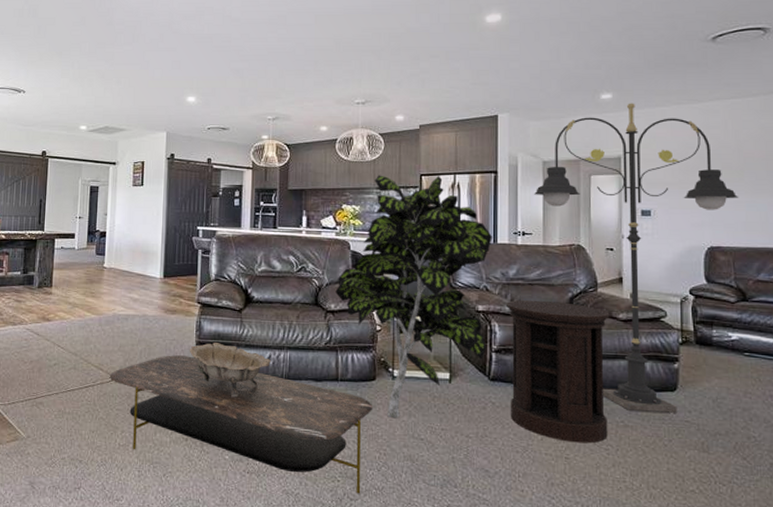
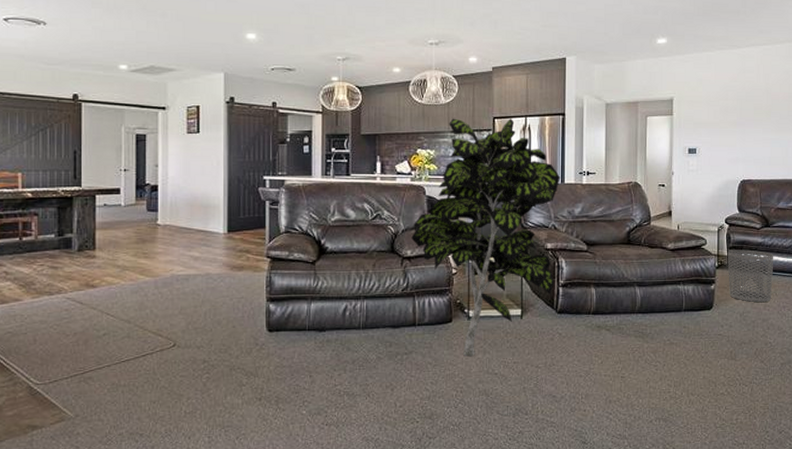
coffee table: present [109,355,373,494] -> none [170,313,450,432]
decorative bowl: present [189,343,271,398] -> none [259,297,347,352]
side table: present [507,300,610,444] -> none [572,235,660,363]
floor lamp: present [533,103,739,413] -> none [597,47,767,330]
waste bin: none [693,325,755,389] -> present [727,249,774,303]

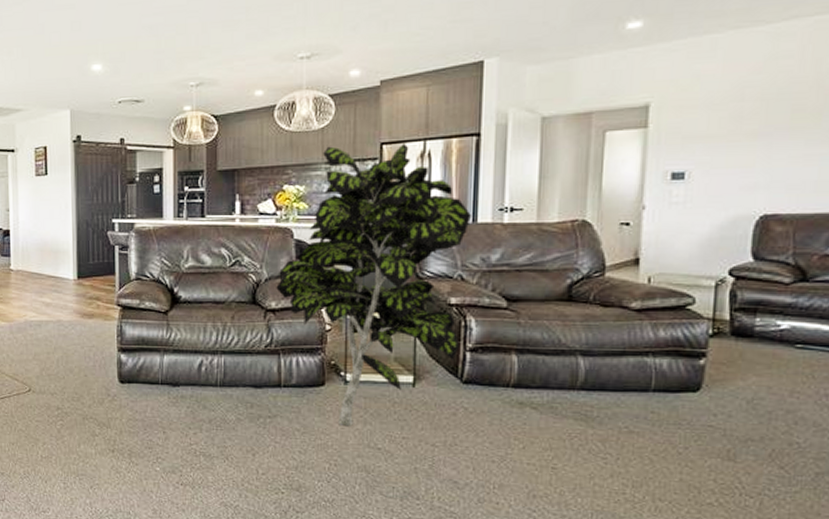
waste bin: present [727,249,774,303] -> none [729,312,814,387]

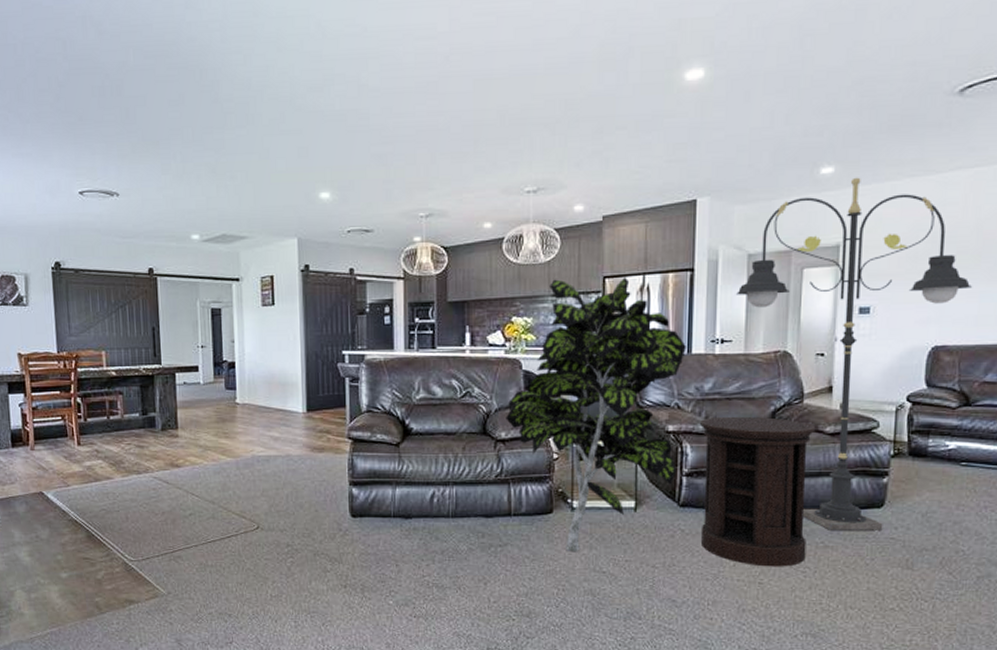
side table: none [485,289,619,452] -> present [700,416,816,567]
floor lamp: none [527,31,812,417] -> present [735,177,973,530]

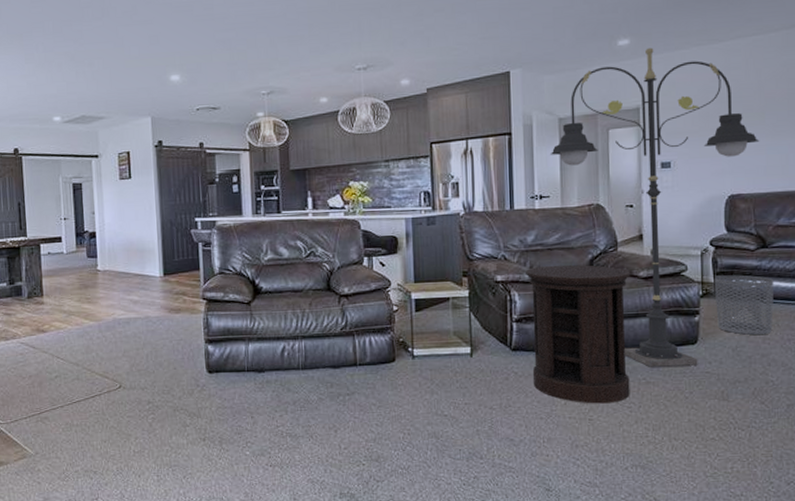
indoor plant: present [506,277,686,552] -> none [348,142,509,398]
waste bin: none [907,434,975,501] -> present [714,275,774,336]

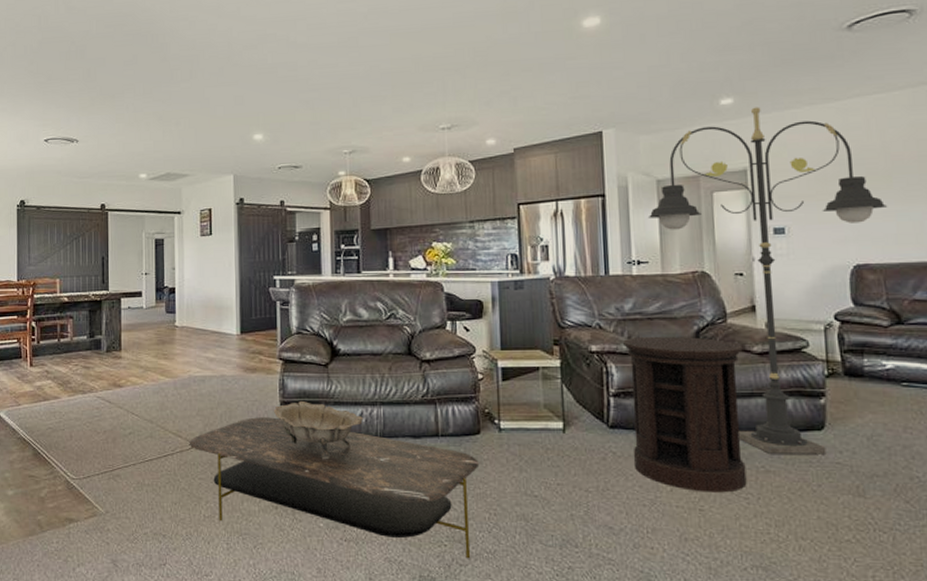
coffee table: none [116,355,395,475] -> present [189,417,480,559]
decorative bowl: none [198,338,285,393] -> present [273,401,363,460]
waste bin: present [714,275,774,336] -> none [841,353,915,424]

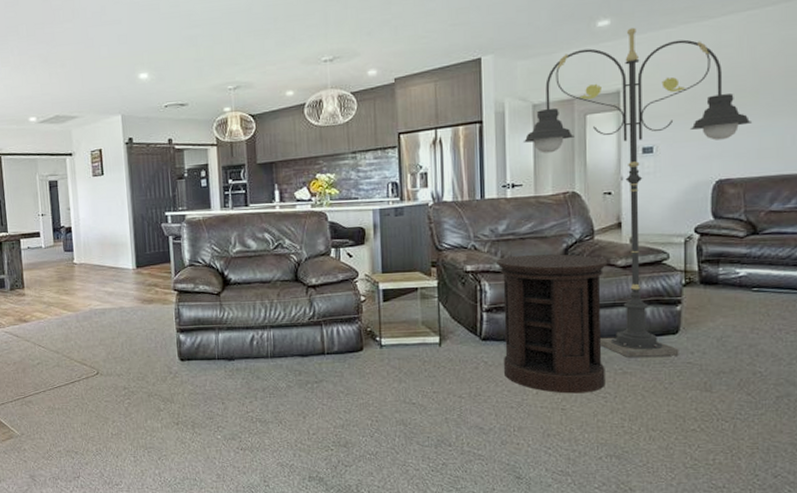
coffee table: present [189,417,480,559] -> none [93,343,362,461]
decorative bowl: present [273,401,363,460] -> none [170,328,254,380]

